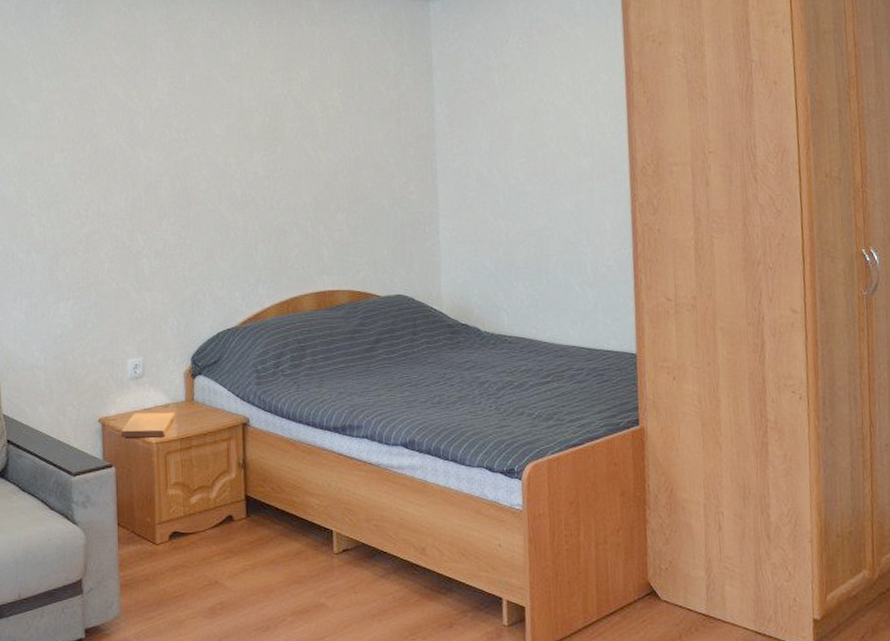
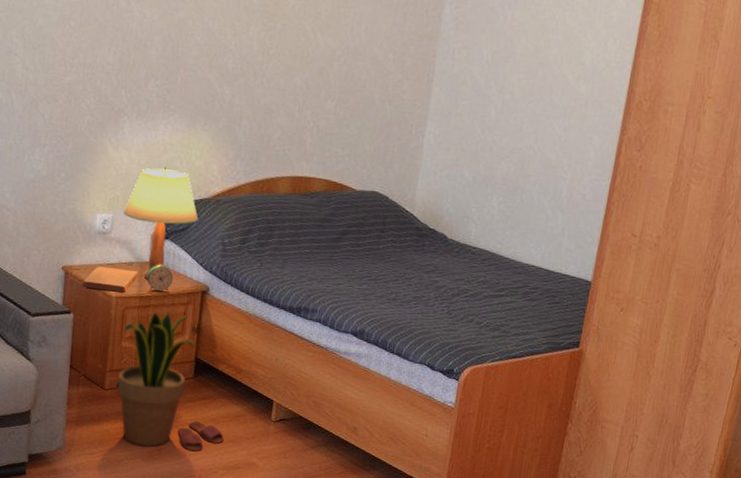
table lamp: none [153,302,229,419] -> present [123,166,198,279]
potted plant: none [167,450,243,601] -> present [118,311,195,447]
alarm clock: none [185,402,212,431] -> present [146,264,174,292]
slippers: none [237,566,287,600] -> present [177,421,224,452]

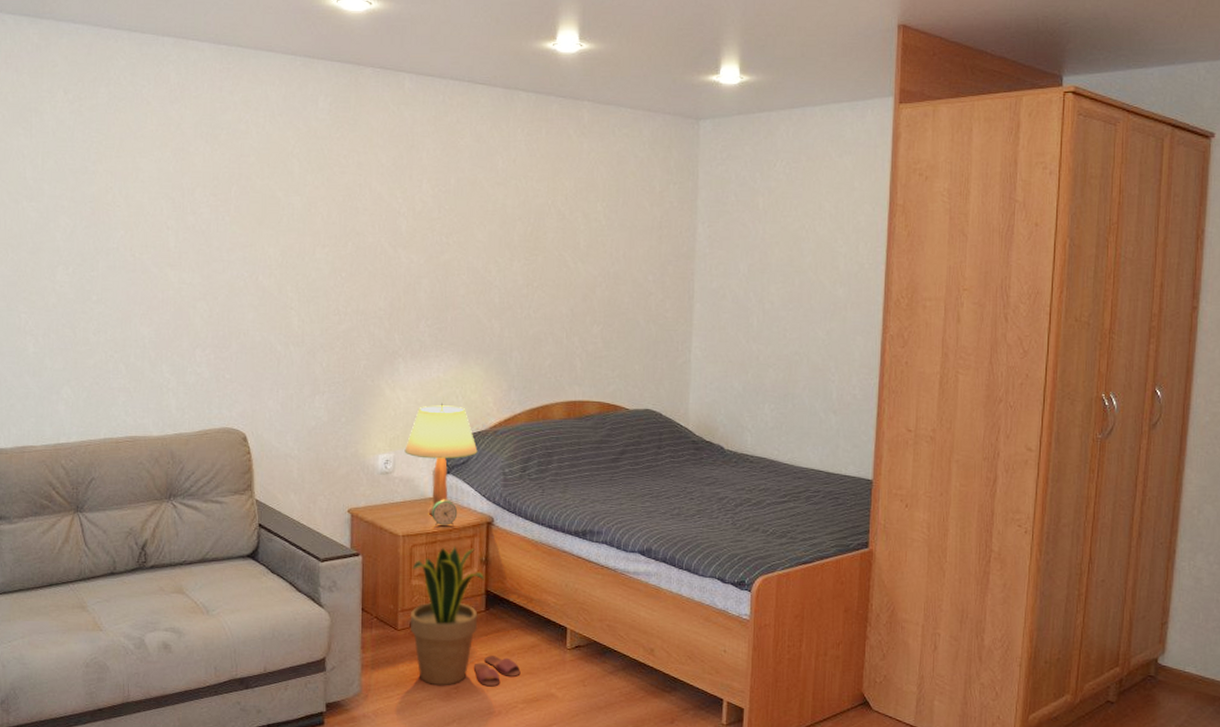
book: present [83,266,138,294] -> none [369,506,423,532]

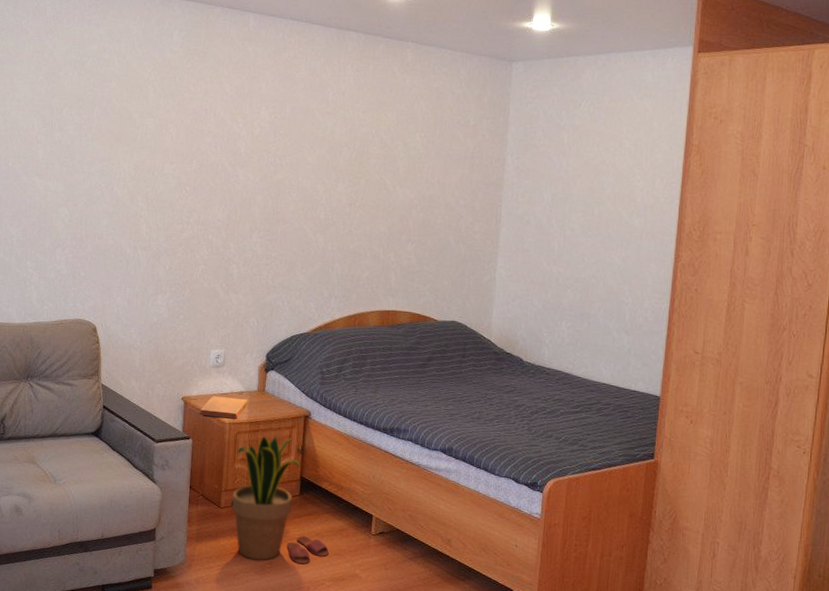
book: none [369,506,423,532] -> present [200,396,248,420]
table lamp: present [404,403,478,515] -> none [234,306,299,406]
alarm clock: present [432,499,458,526] -> none [255,392,279,417]

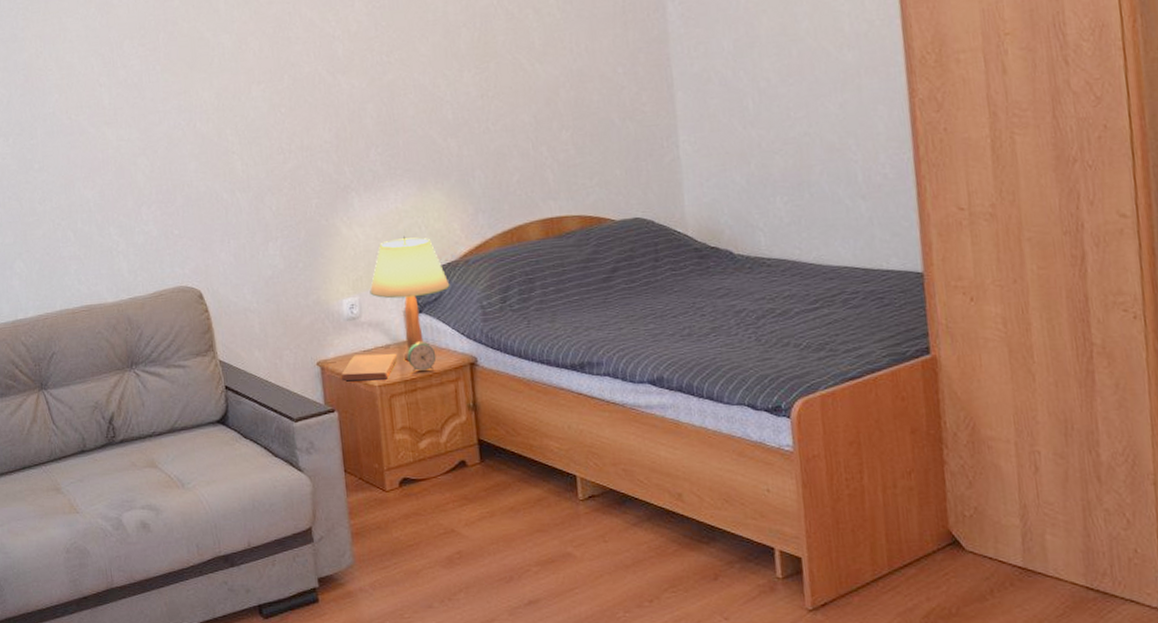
potted plant: present [232,435,300,561] -> none [393,392,475,550]
table lamp: none [234,306,299,406] -> present [370,236,450,360]
alarm clock: none [255,392,279,417] -> present [407,341,437,372]
slippers: present [286,536,329,565] -> none [475,513,530,549]

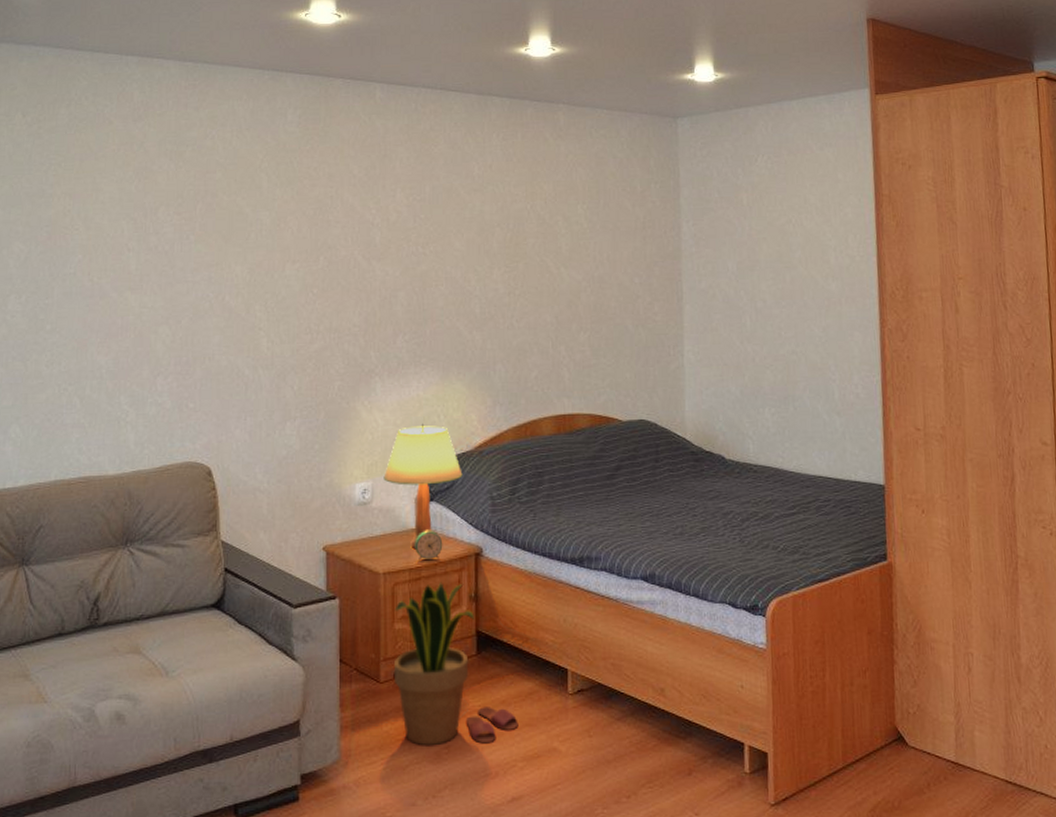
book: present [341,353,398,382] -> none [347,540,405,569]
potted plant: none [393,392,475,550] -> present [394,582,474,745]
slippers: none [475,513,530,549] -> present [465,707,519,744]

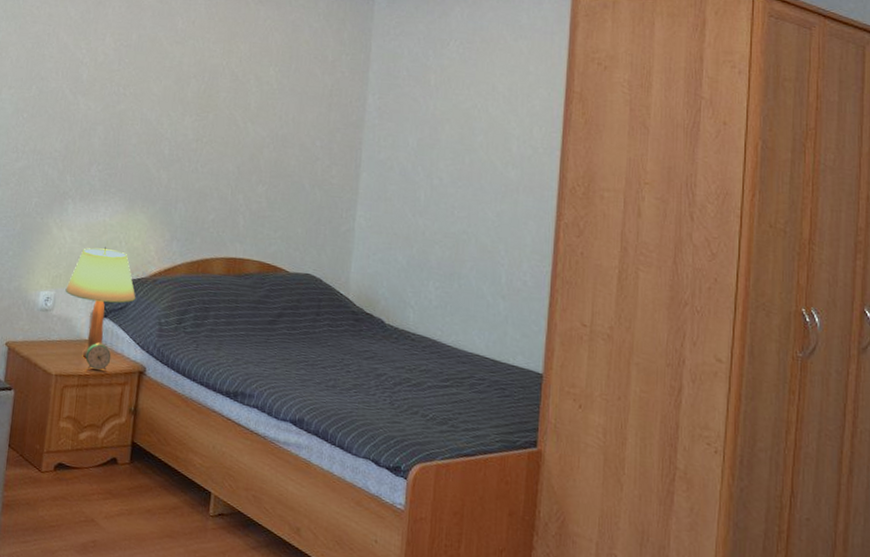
potted plant: present [394,582,474,745] -> none [54,391,131,539]
slippers: present [465,707,519,744] -> none [113,511,161,546]

